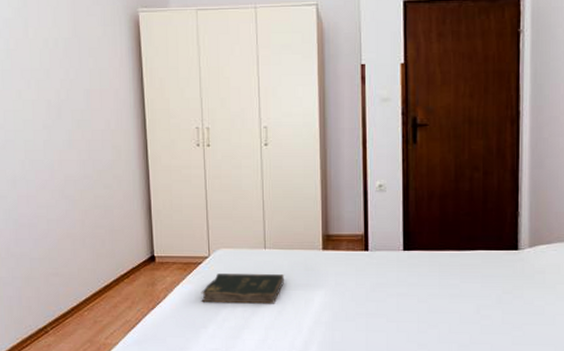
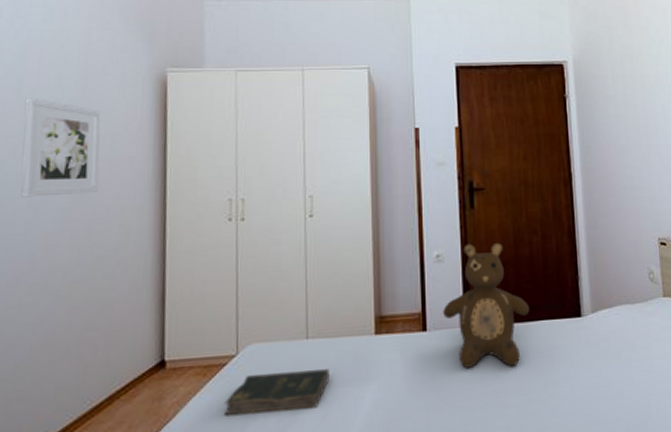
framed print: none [31,37,93,121] -> present [21,98,101,197]
teddy bear: none [384,176,467,288] -> present [443,242,530,368]

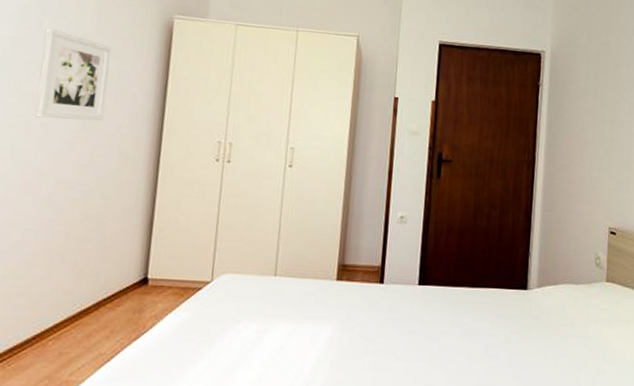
bible: present [223,369,329,416] -> none [194,301,292,338]
teddy bear: present [443,242,530,368] -> none [400,209,481,326]

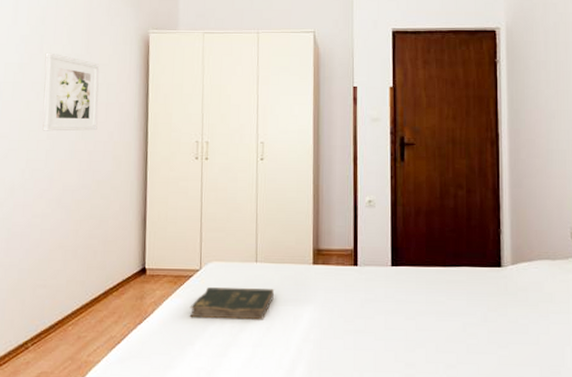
bible: none [194,301,292,338] -> present [189,287,274,320]

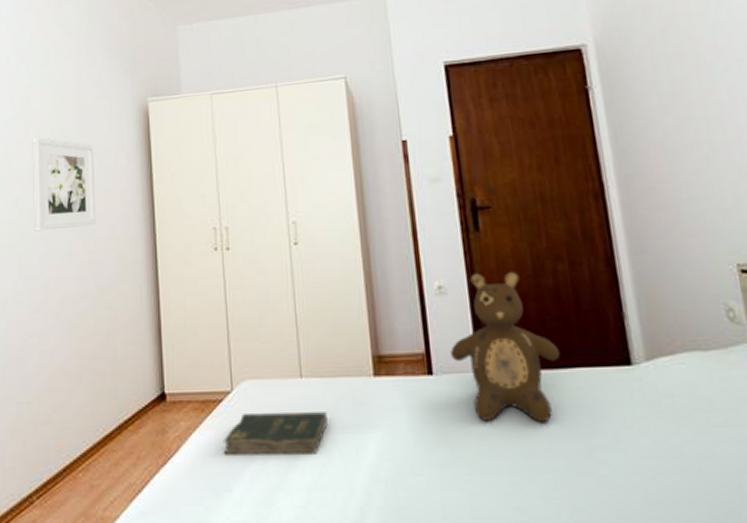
teddy bear: none [373,192,452,305] -> present [450,271,561,423]

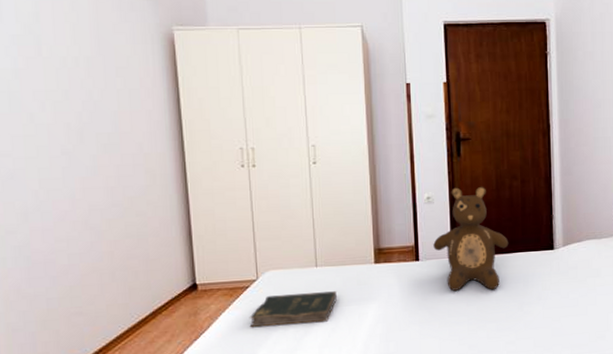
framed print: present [32,137,96,231] -> none [46,55,123,146]

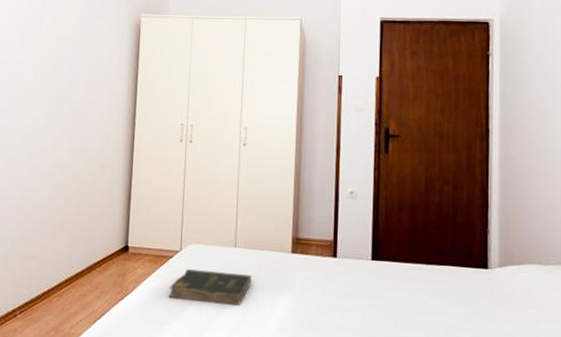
teddy bear: present [433,186,509,291] -> none [353,185,436,304]

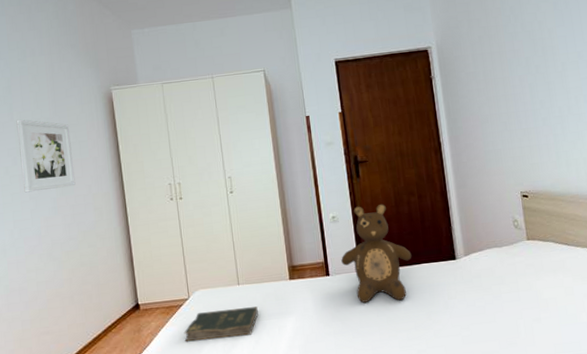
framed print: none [38,33,93,110] -> present [16,119,76,193]
teddy bear: none [353,185,436,304] -> present [341,203,412,303]

